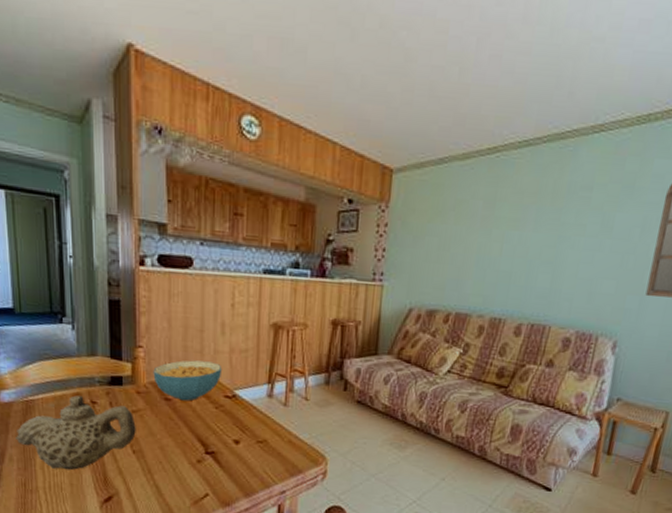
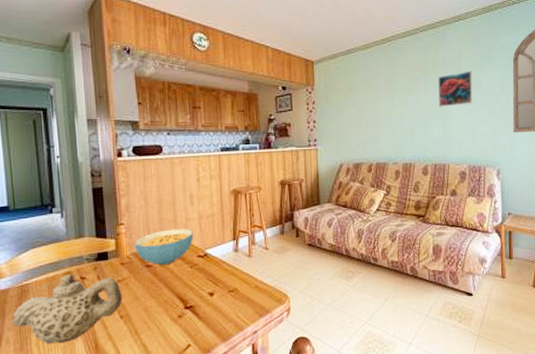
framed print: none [551,204,606,251] -> present [438,70,473,107]

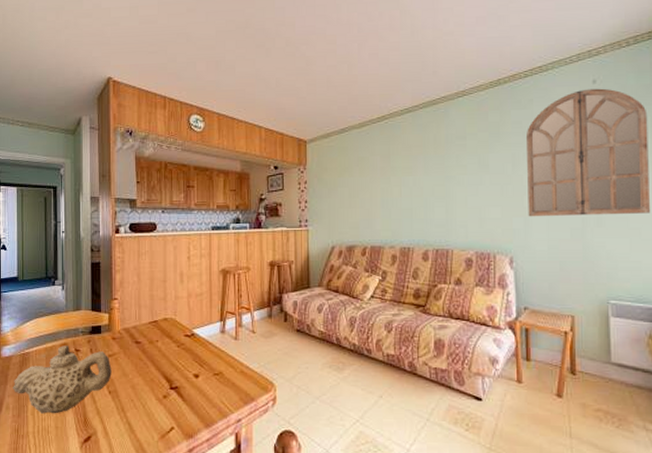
cereal bowl: present [134,229,194,265] -> none [126,306,182,343]
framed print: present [438,70,473,107] -> none [439,148,480,188]

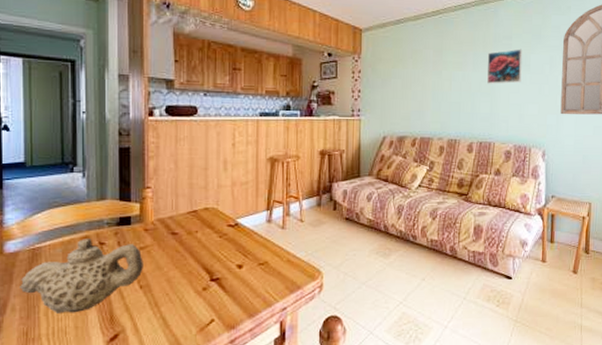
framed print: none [439,148,480,188] -> present [486,49,523,84]

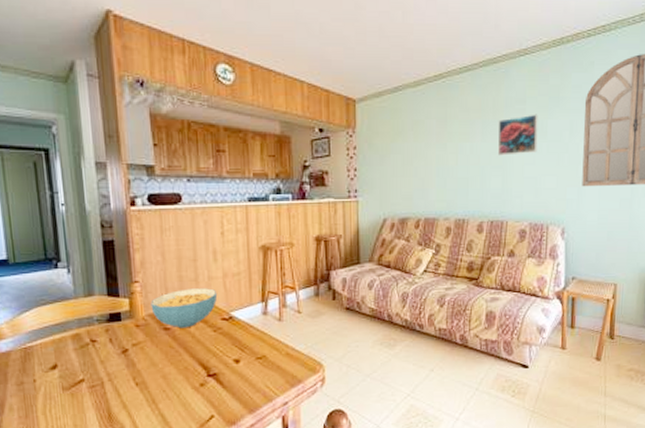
teapot: present [20,239,143,313] -> none [15,336,138,412]
cereal bowl: none [161,195,225,233] -> present [150,288,218,328]

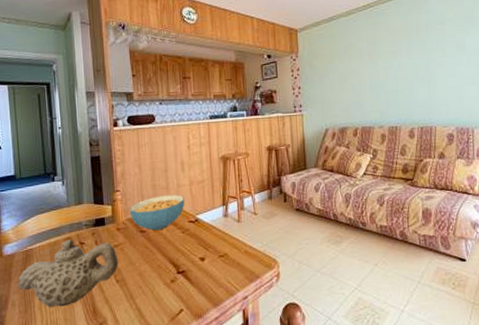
teapot: none [15,336,138,412] -> present [17,239,118,307]
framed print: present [497,114,538,156] -> none [421,32,458,70]

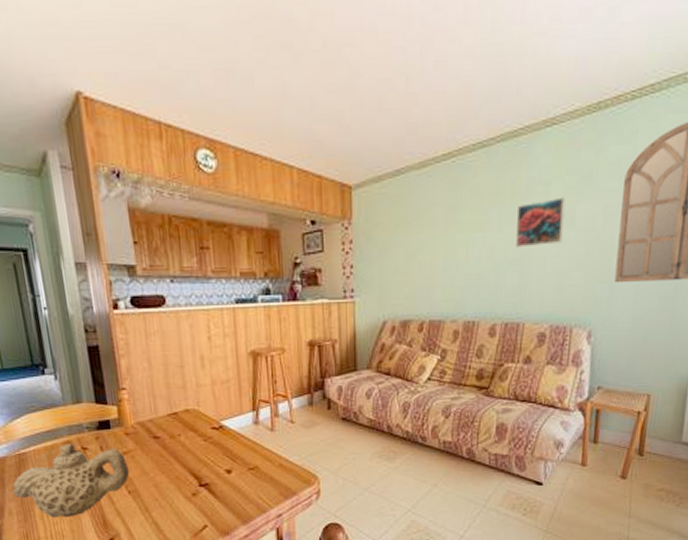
cereal bowl: present [129,195,185,231] -> none [139,396,207,437]
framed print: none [421,32,458,70] -> present [515,197,566,248]

